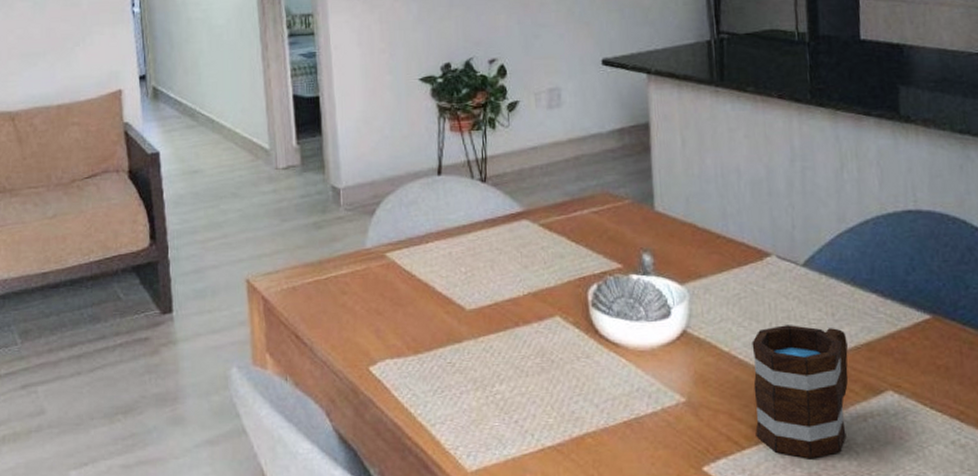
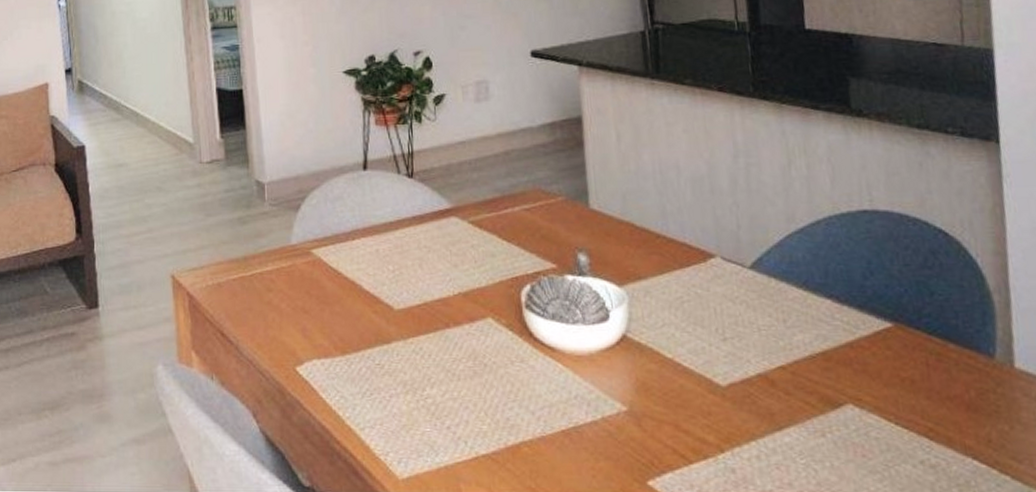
mug: present [752,325,849,459] -> none [697,331,804,476]

